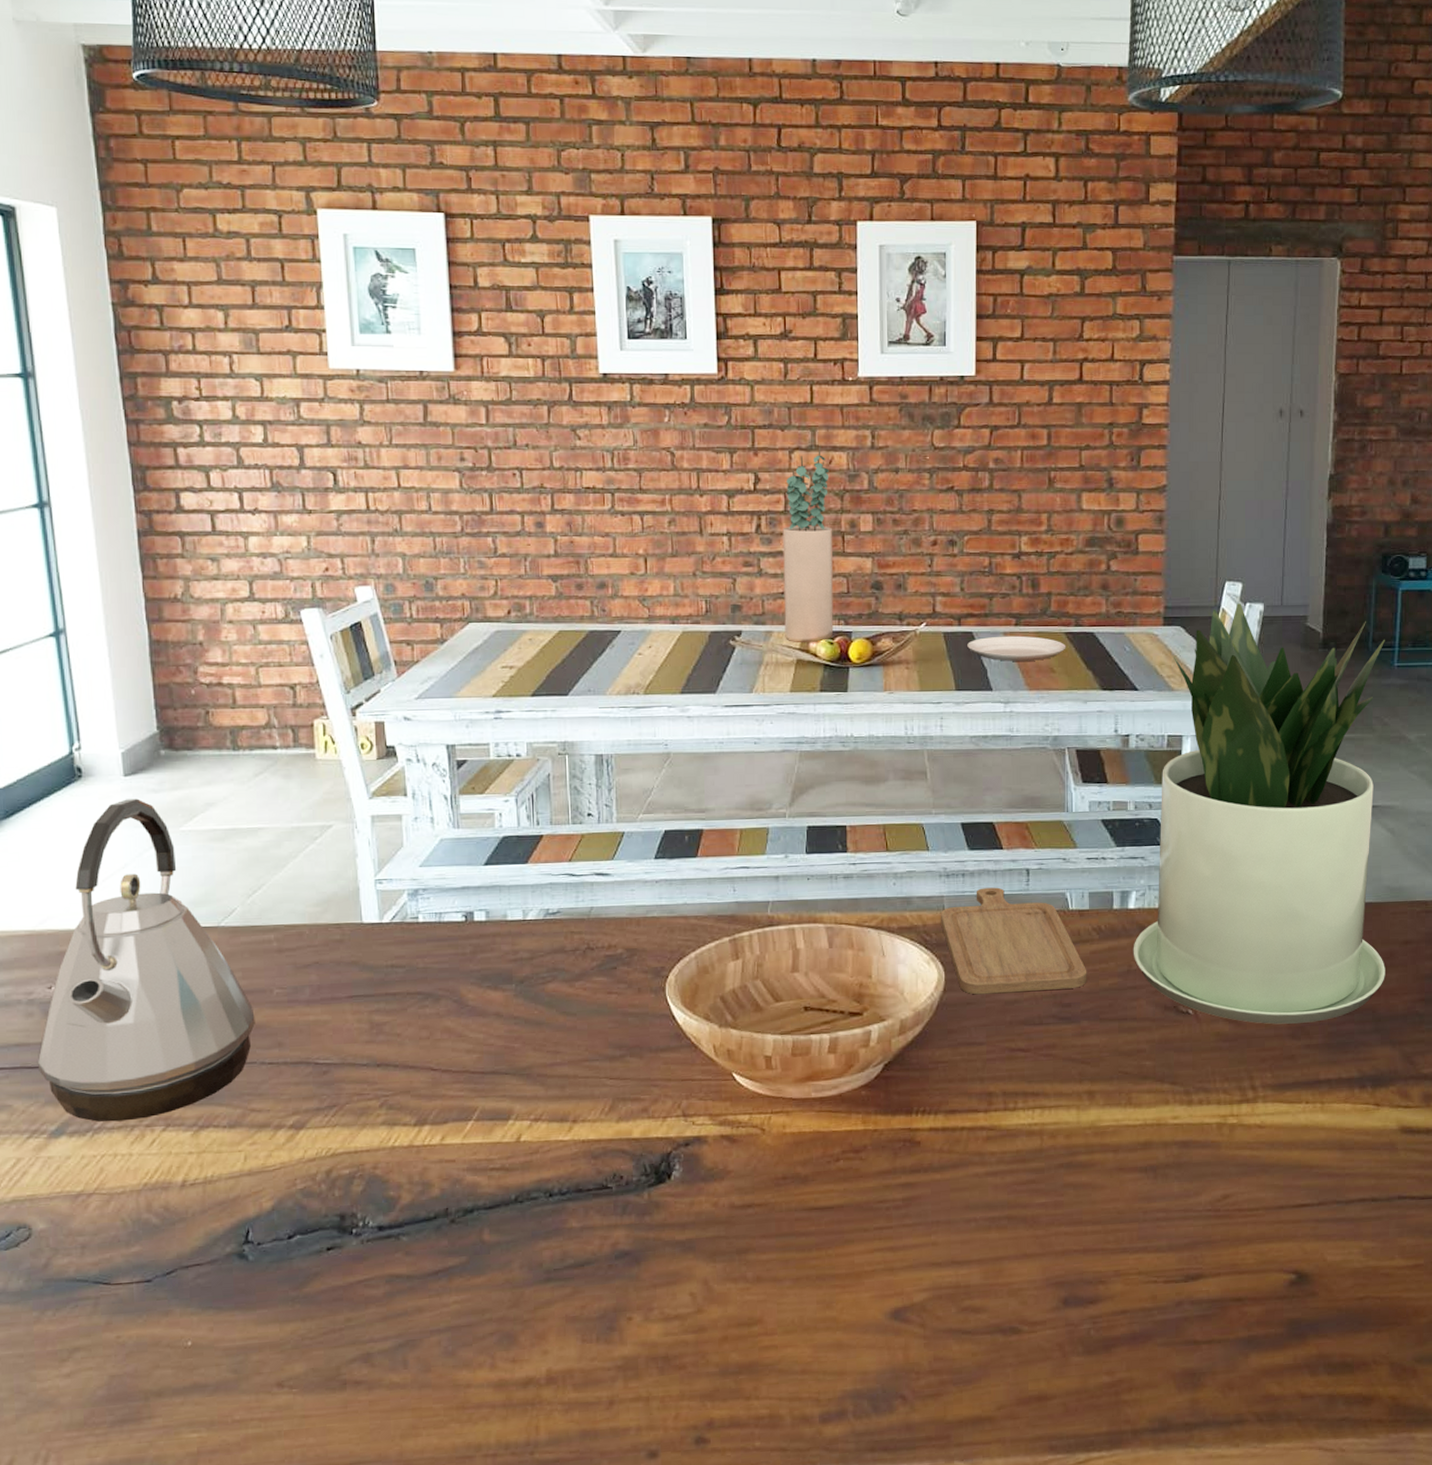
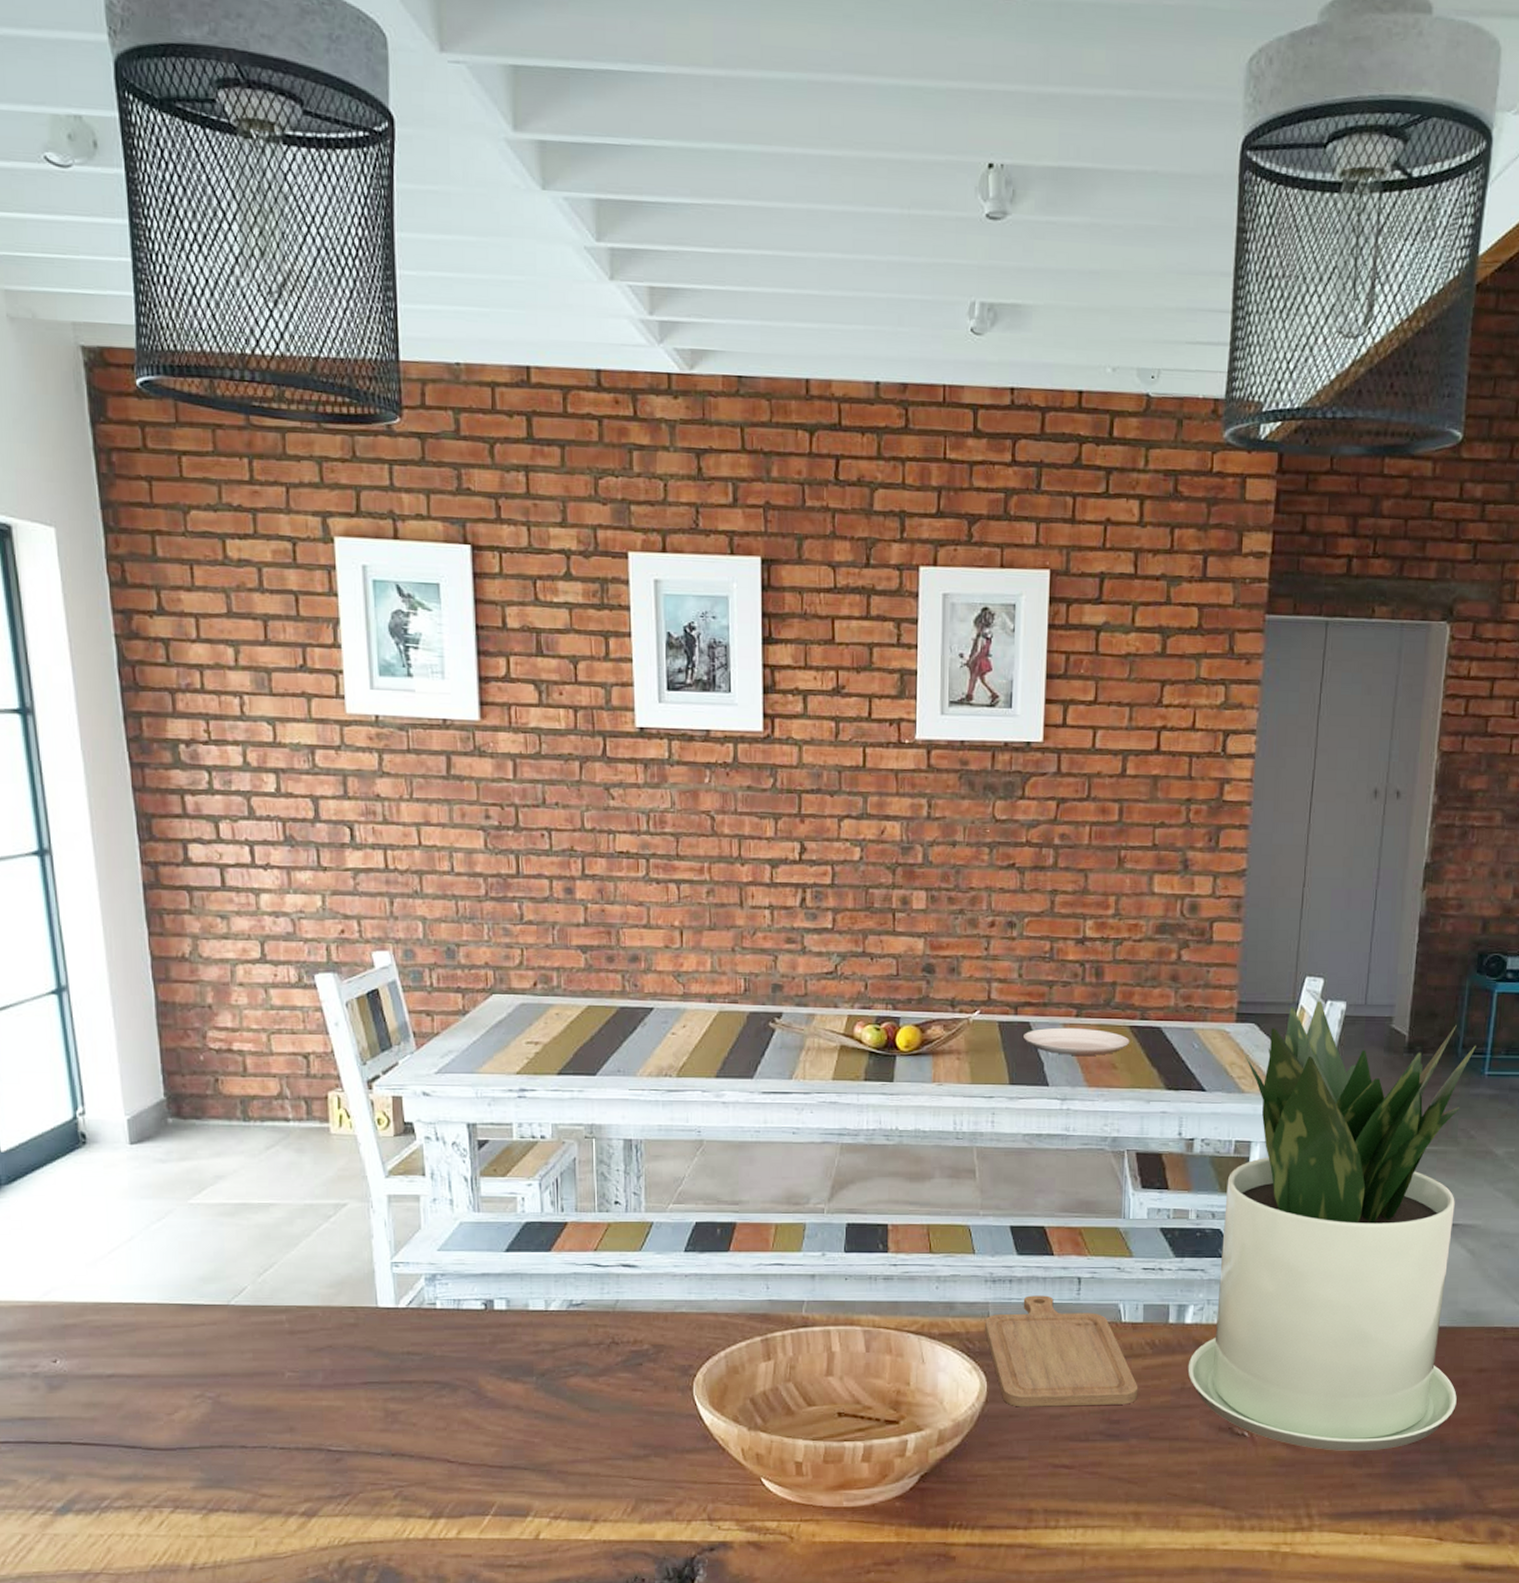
kettle: present [37,798,255,1122] -> none [42,1168,266,1501]
vase: present [782,446,834,643] -> none [828,814,883,1029]

